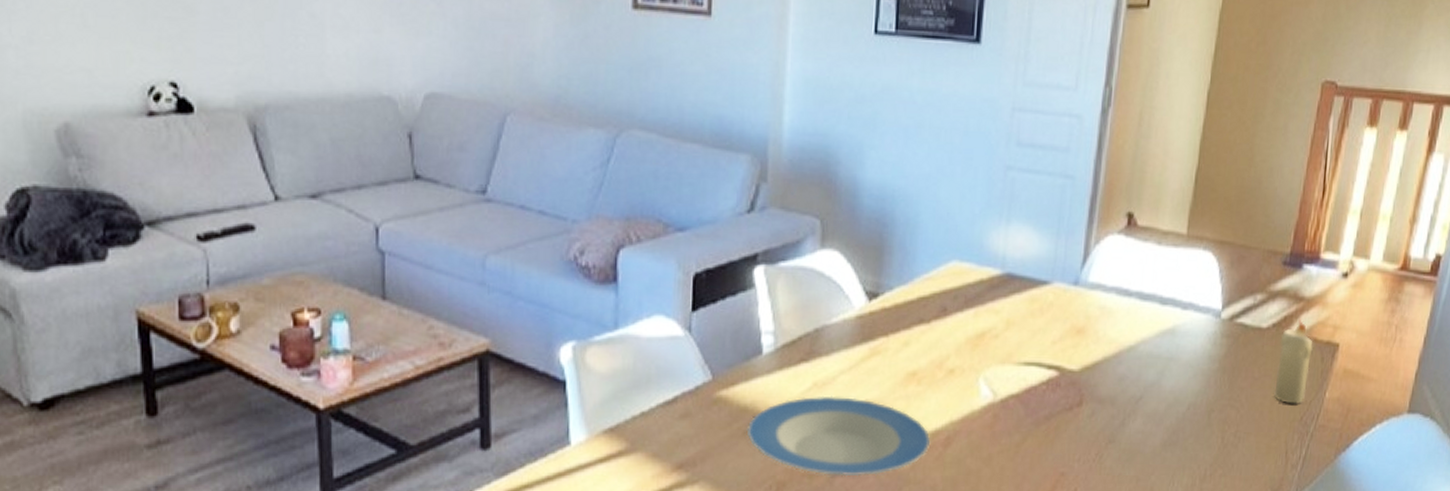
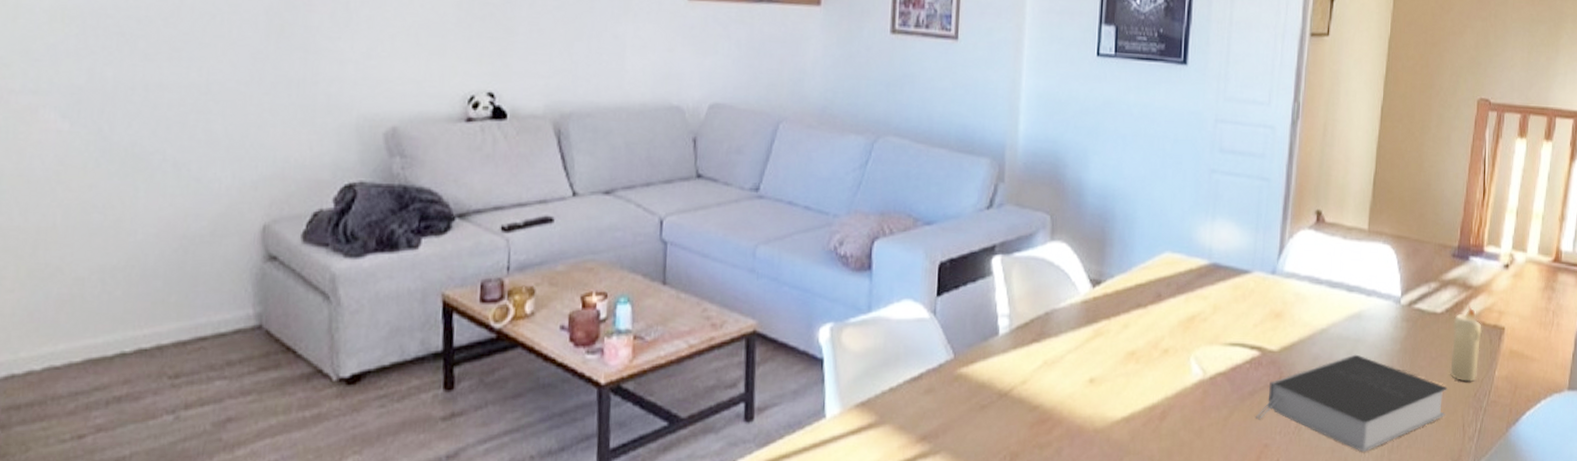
plate: present [746,395,931,477] -> none [984,373,1148,448]
book: none [1052,374,1270,481] -> present [1256,354,1447,452]

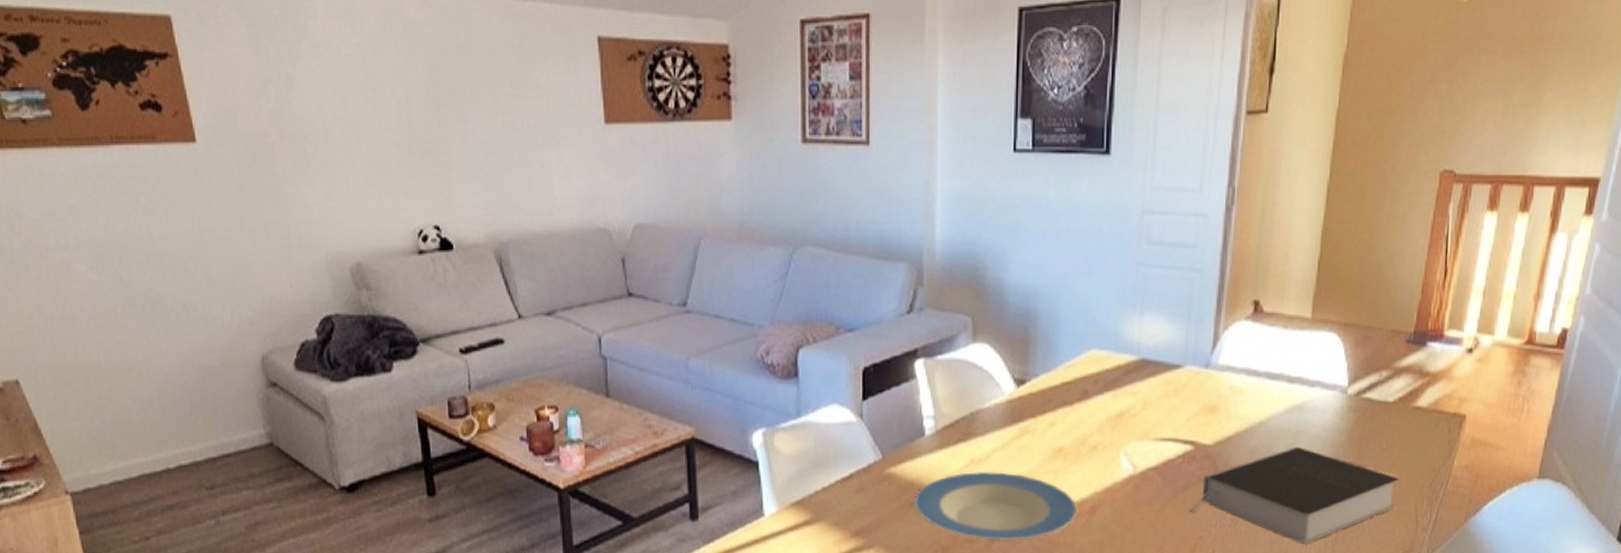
plate: none [984,373,1148,448] -> present [913,471,1078,542]
candle: present [1450,305,1482,382] -> none [1402,392,1440,472]

